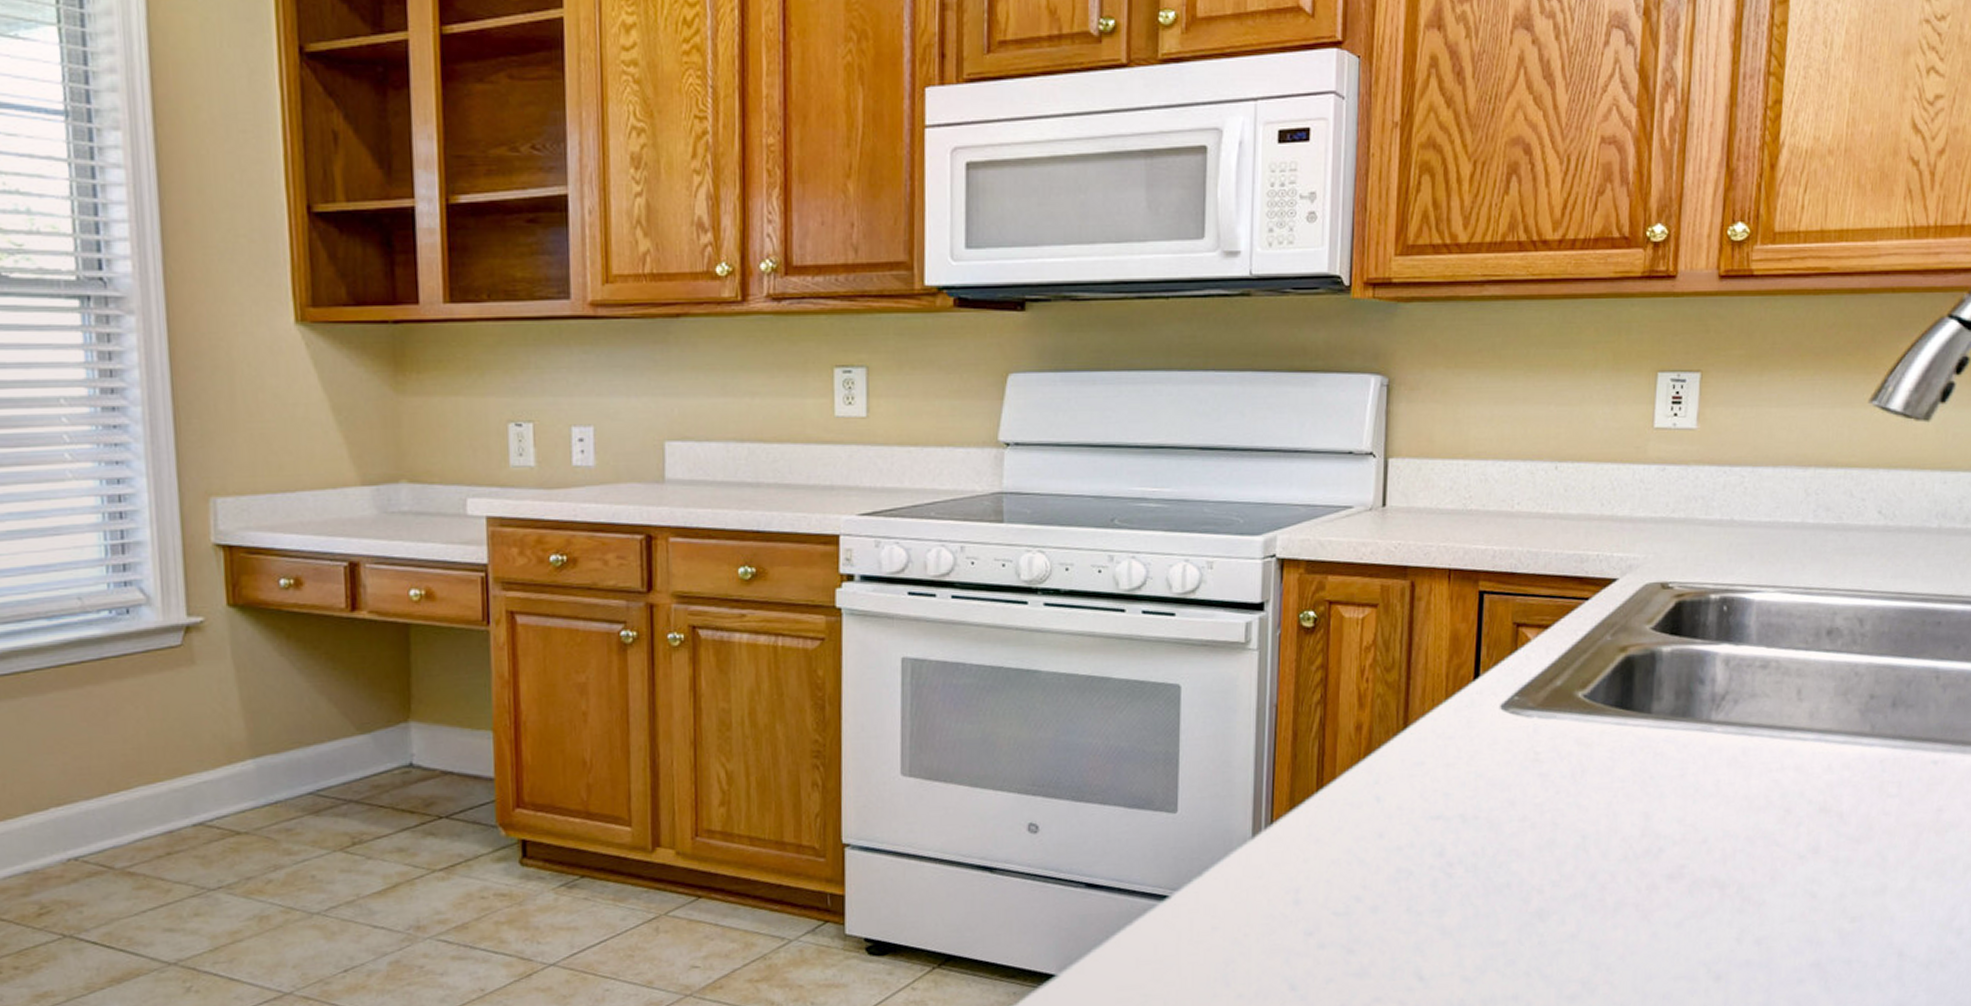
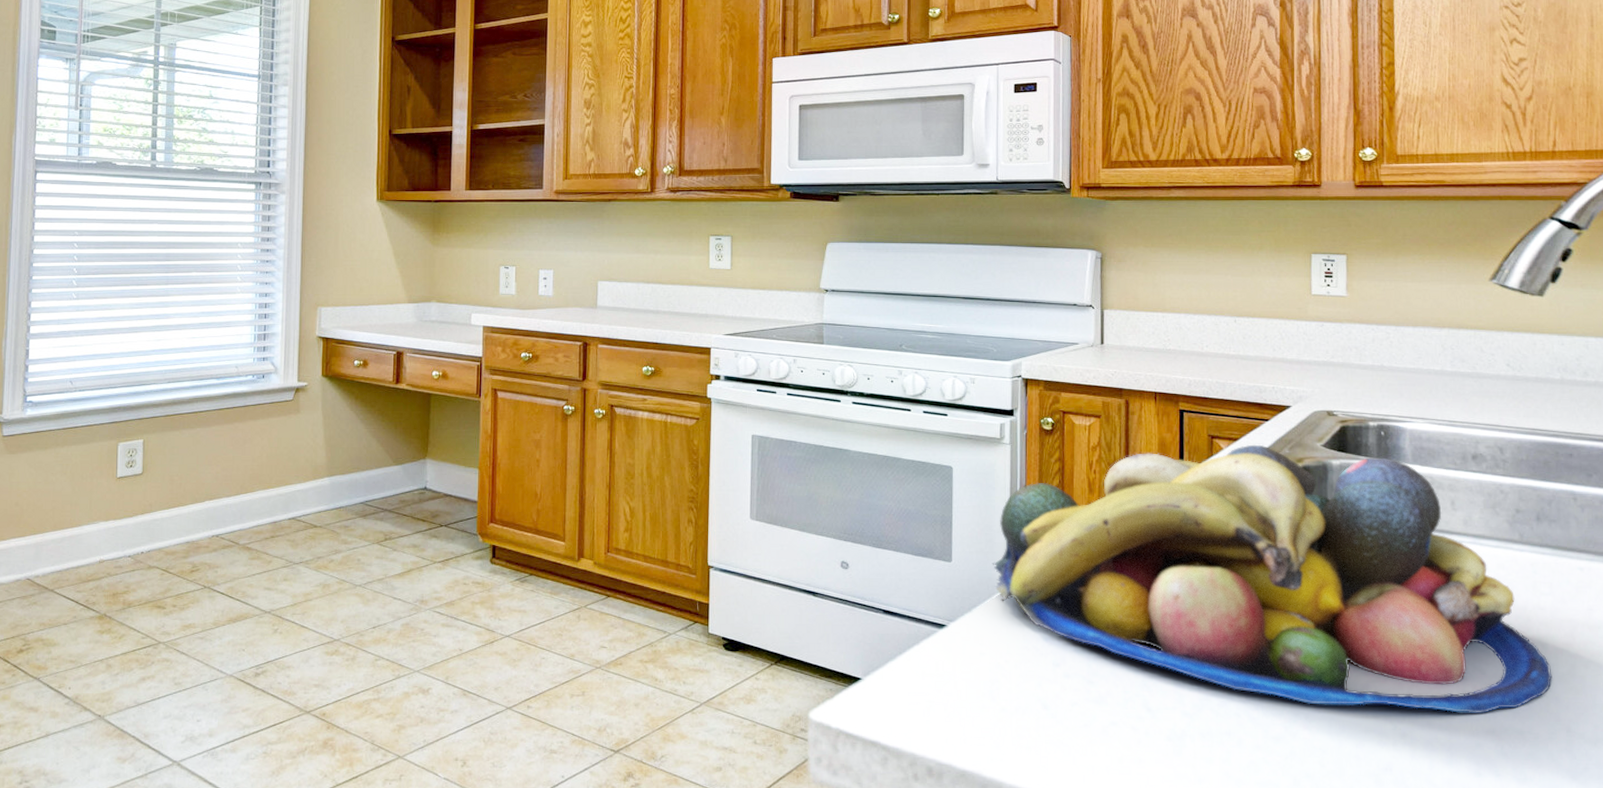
fruit bowl: none [1230,631,1890,953] -> present [992,444,1552,714]

